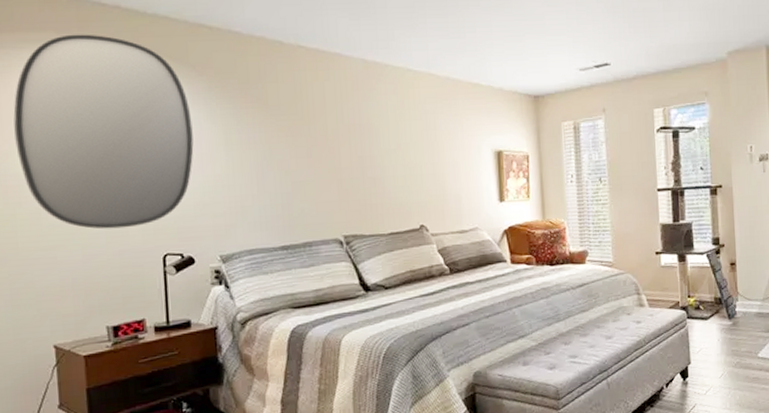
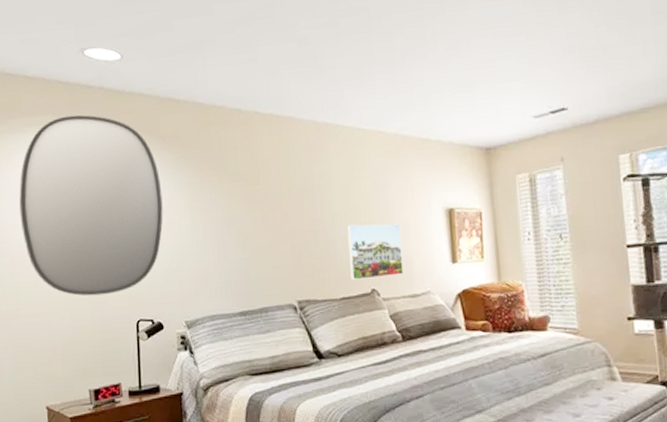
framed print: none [396,163,452,216] -> present [347,223,404,280]

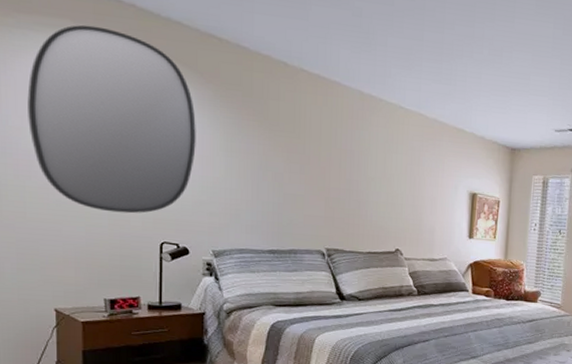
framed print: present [347,223,404,280] -> none [378,191,428,241]

